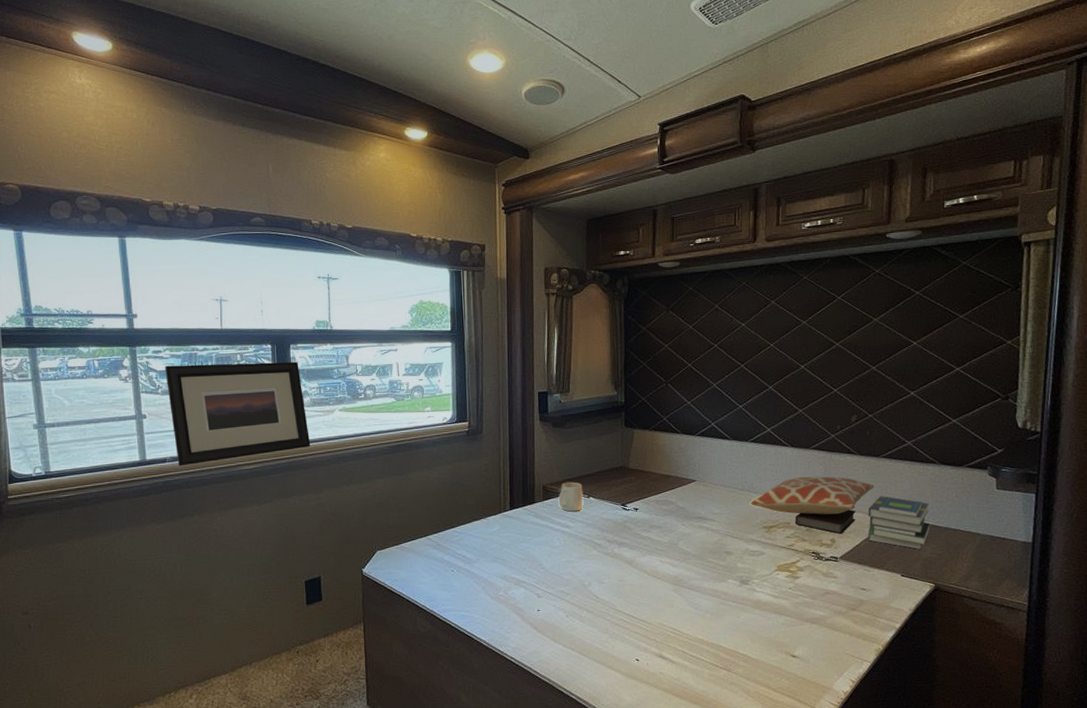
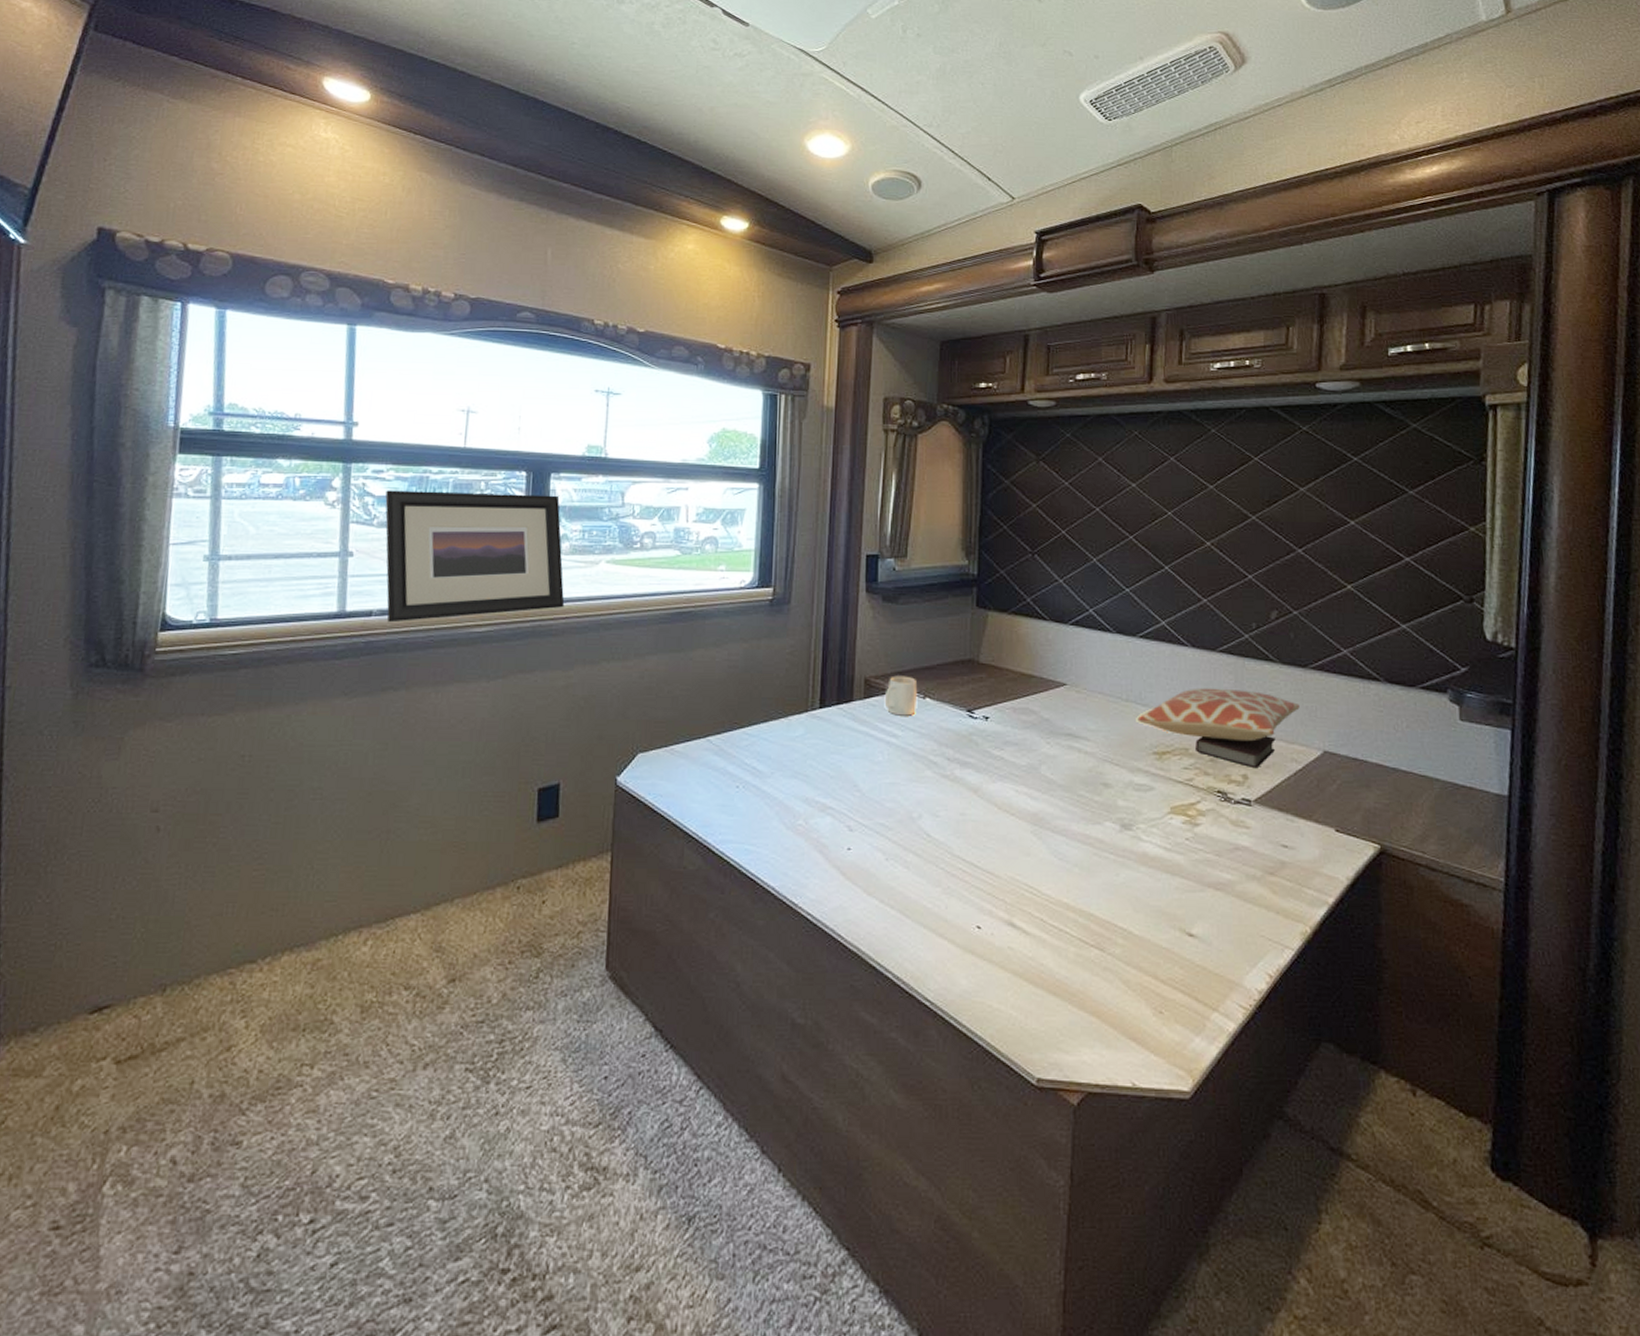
books: present [867,496,930,549] -> none [1290,720,1374,796]

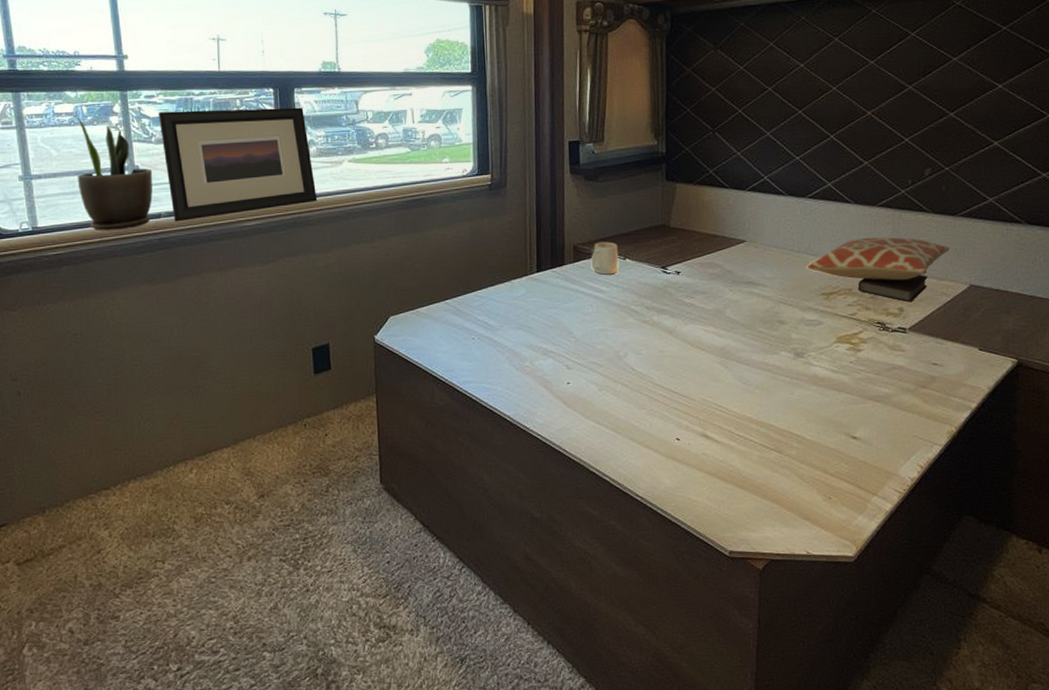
potted plant: none [275,486,369,629] -> present [73,114,153,231]

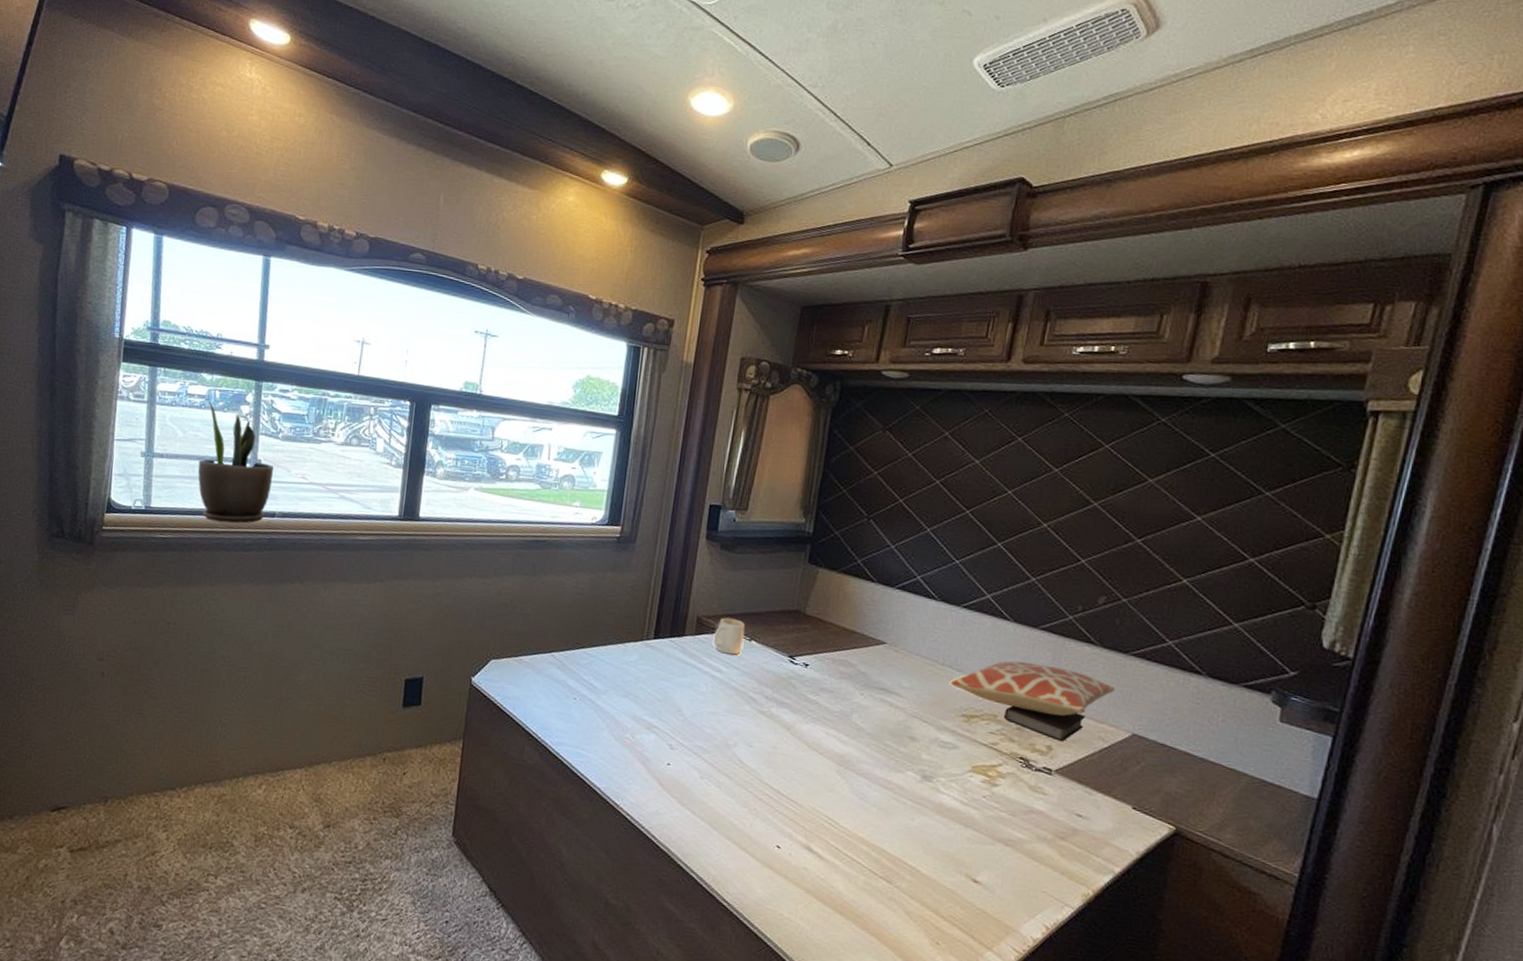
picture frame: present [159,107,318,222] -> none [287,408,438,527]

